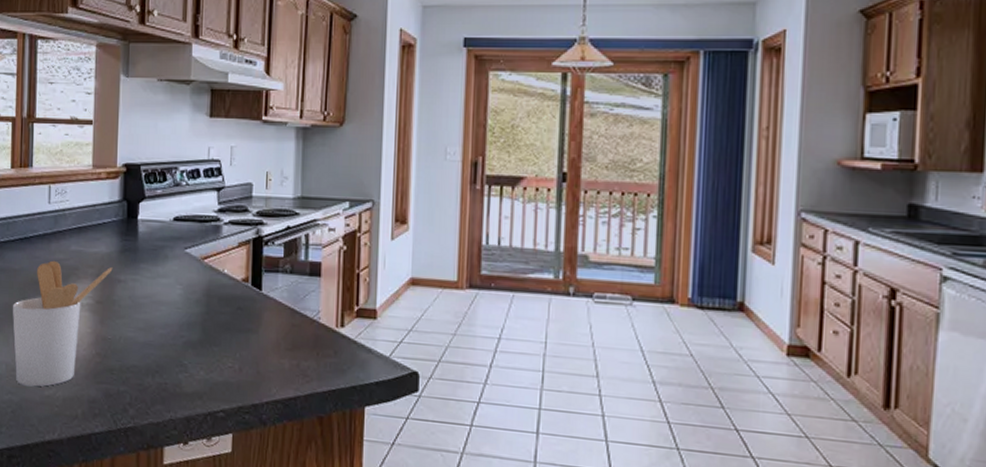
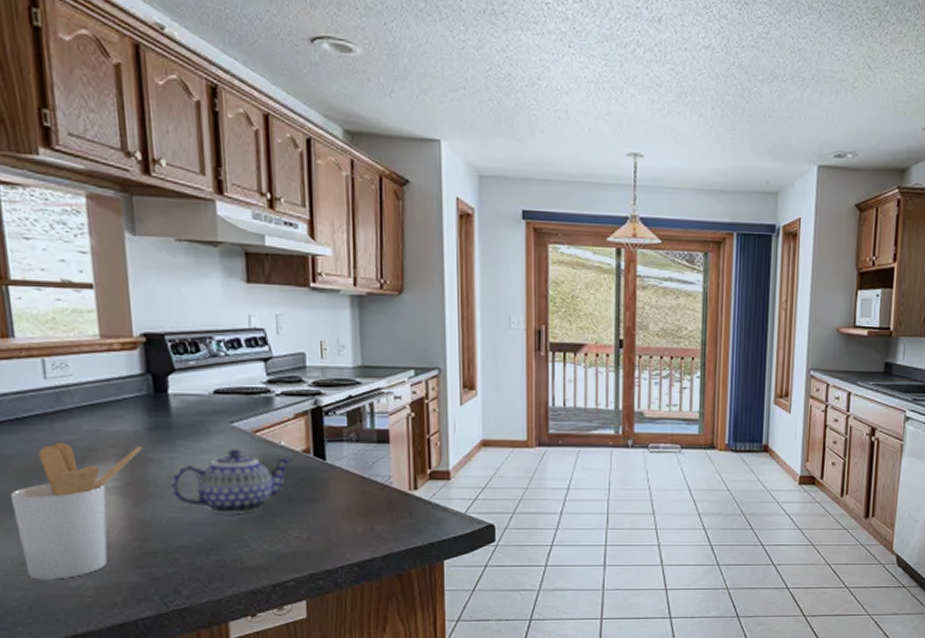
teapot: none [131,274,233,339] -> present [171,449,293,515]

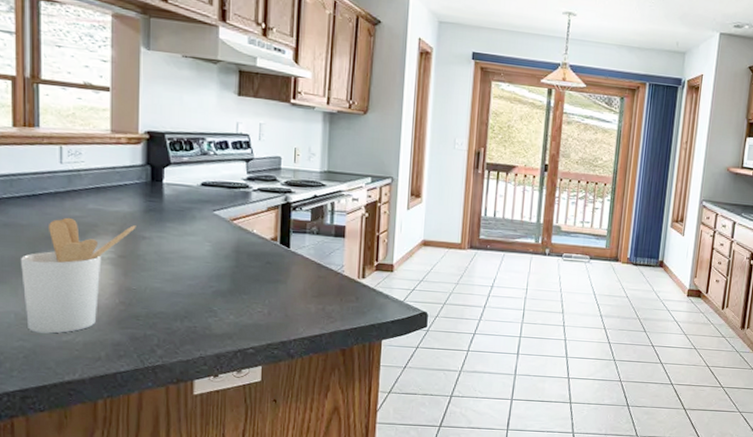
teapot: present [171,449,293,515] -> none [157,233,262,288]

